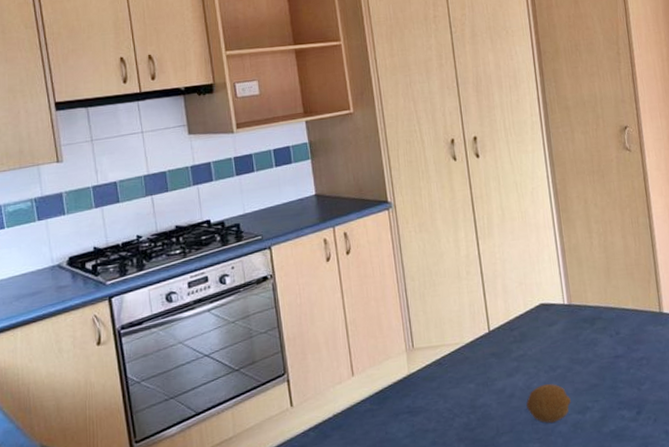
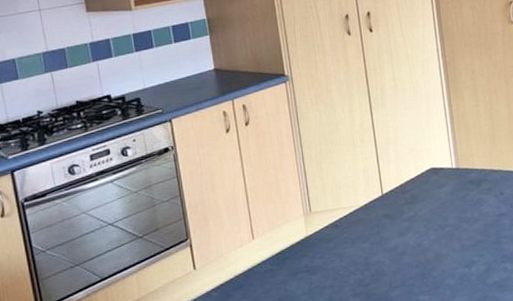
fruit: present [526,383,571,423] -> none [417,241,458,277]

